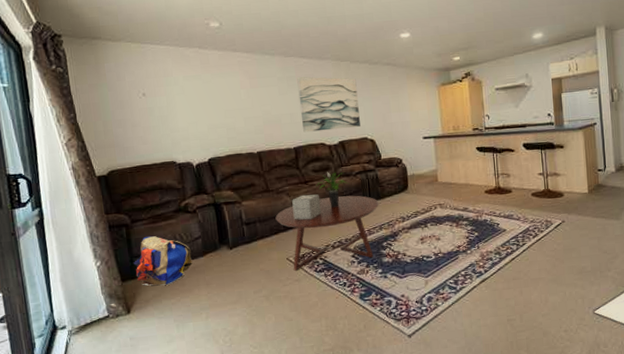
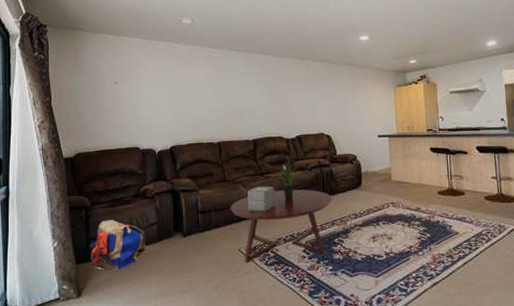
wall art: present [297,76,360,133] -> none [260,72,318,126]

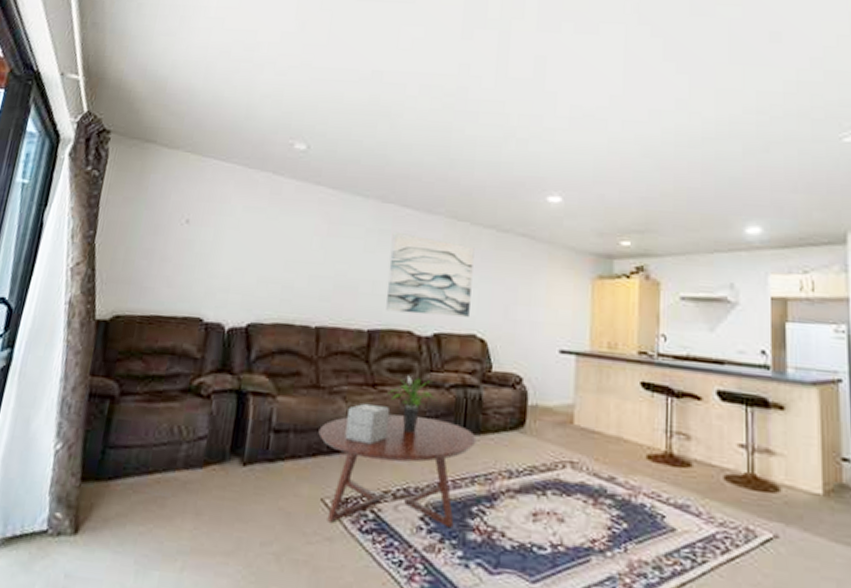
backpack: present [89,219,146,270] -> none [102,419,188,502]
wall art: none [260,72,318,126] -> present [386,231,475,318]

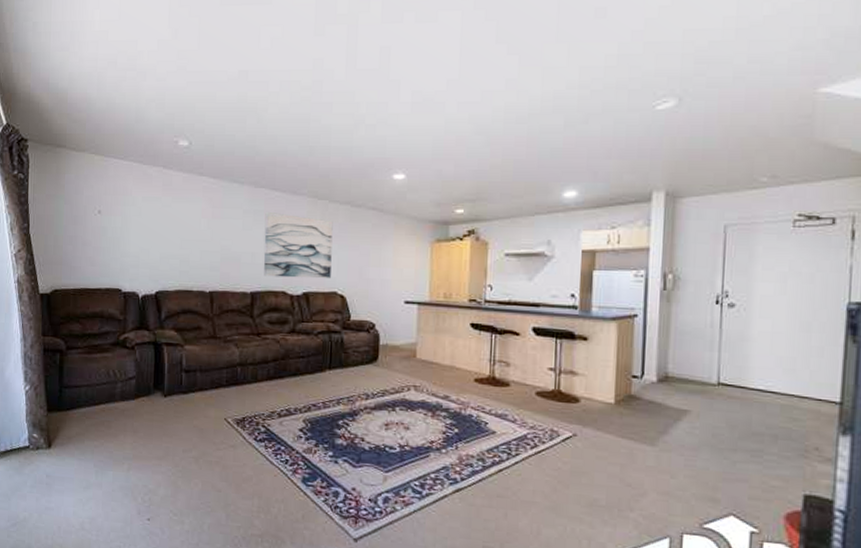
coffee table: present [318,414,477,527] -> none [218,356,340,436]
decorative box: present [345,403,391,445] -> none [239,348,273,379]
potted plant: present [387,375,437,433] -> none [269,326,308,369]

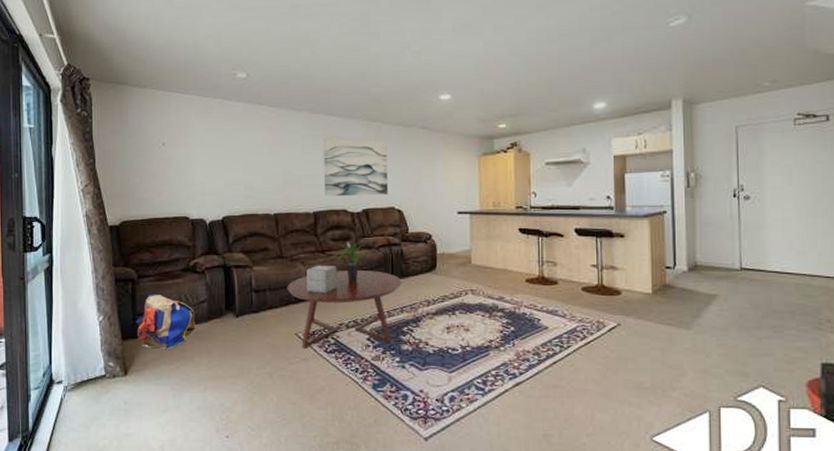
backpack: none [61,366,123,425] -> present [135,294,196,349]
coffee table: none [218,356,340,436] -> present [287,271,402,349]
decorative box: none [239,348,273,379] -> present [306,265,338,293]
potted plant: none [269,326,308,369] -> present [333,242,370,282]

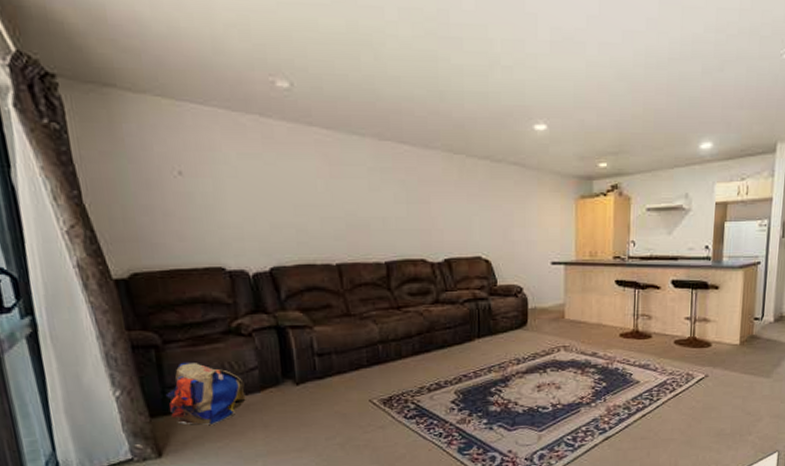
coffee table: present [287,271,402,349] -> none [357,328,490,416]
decorative box: present [306,265,338,293] -> none [379,323,417,355]
wall art: present [323,135,388,197] -> none [394,168,473,244]
potted plant: present [333,242,370,282] -> none [411,296,453,342]

